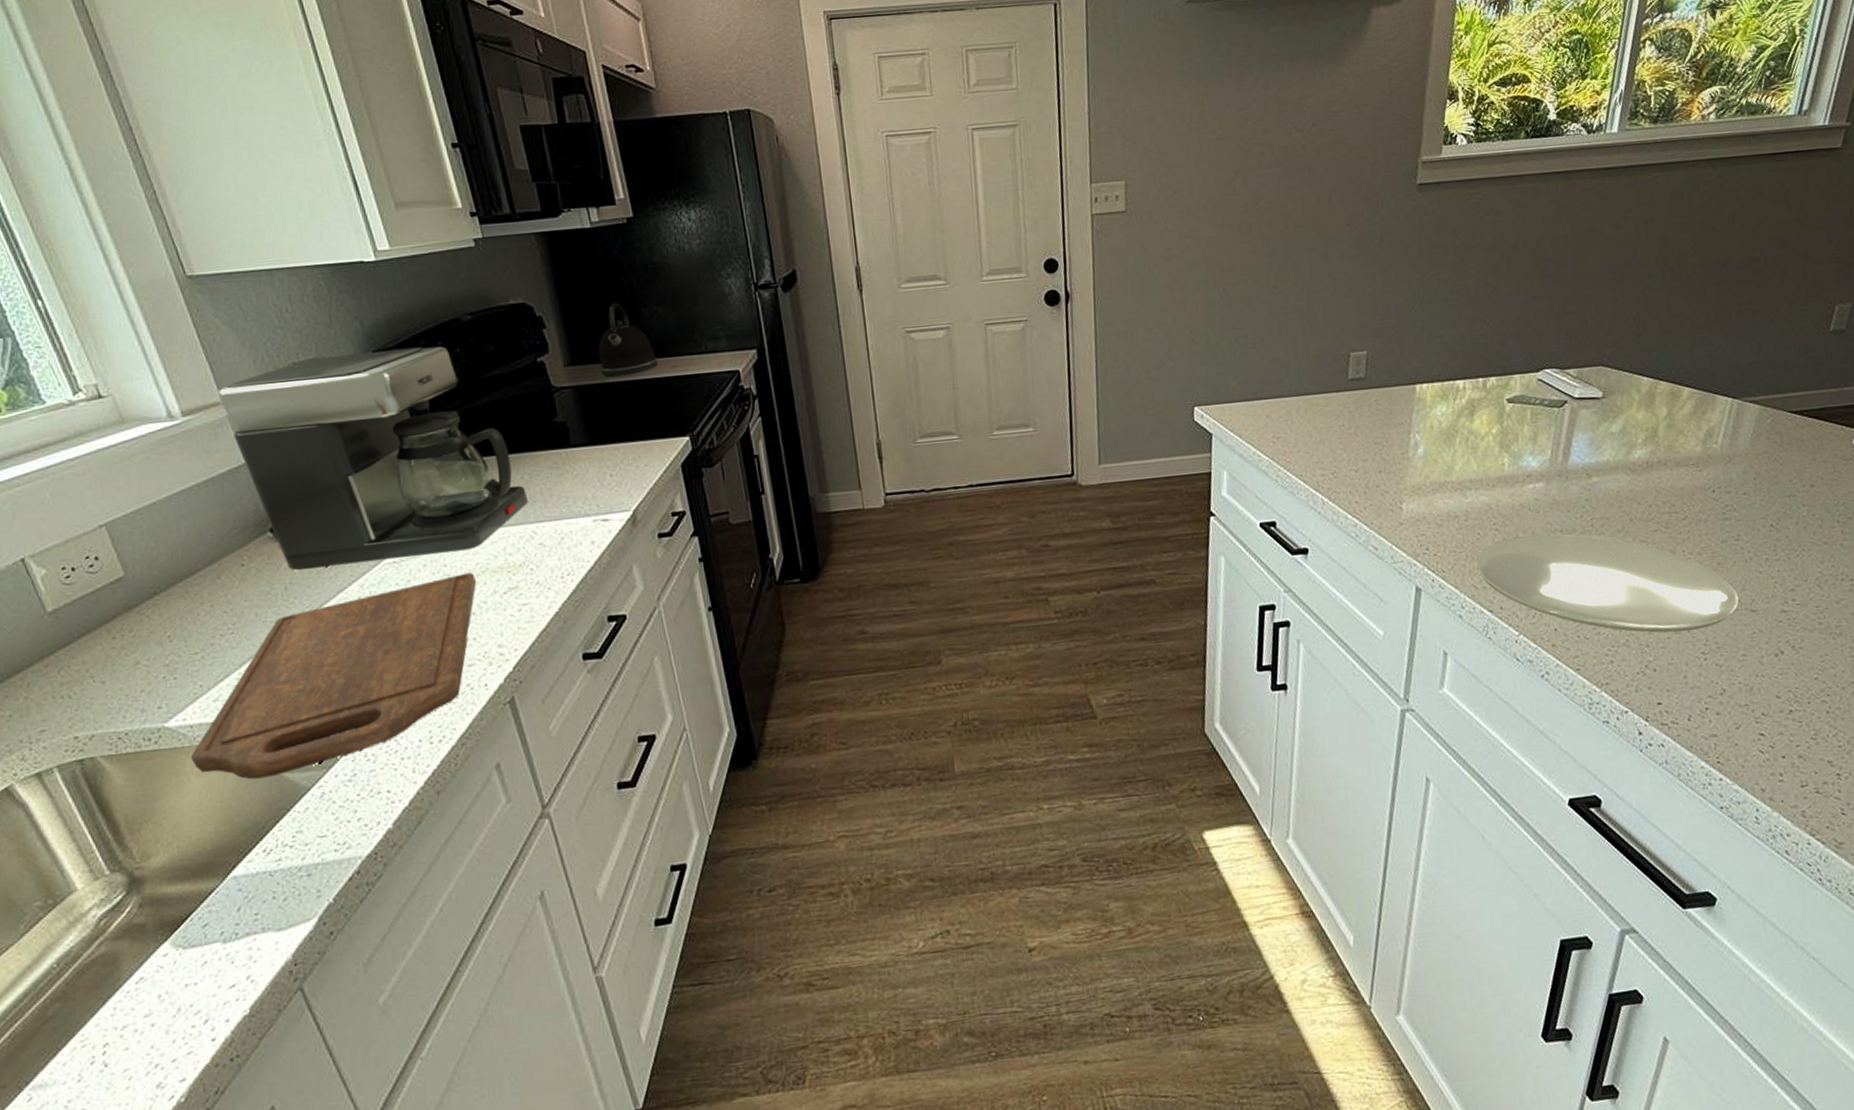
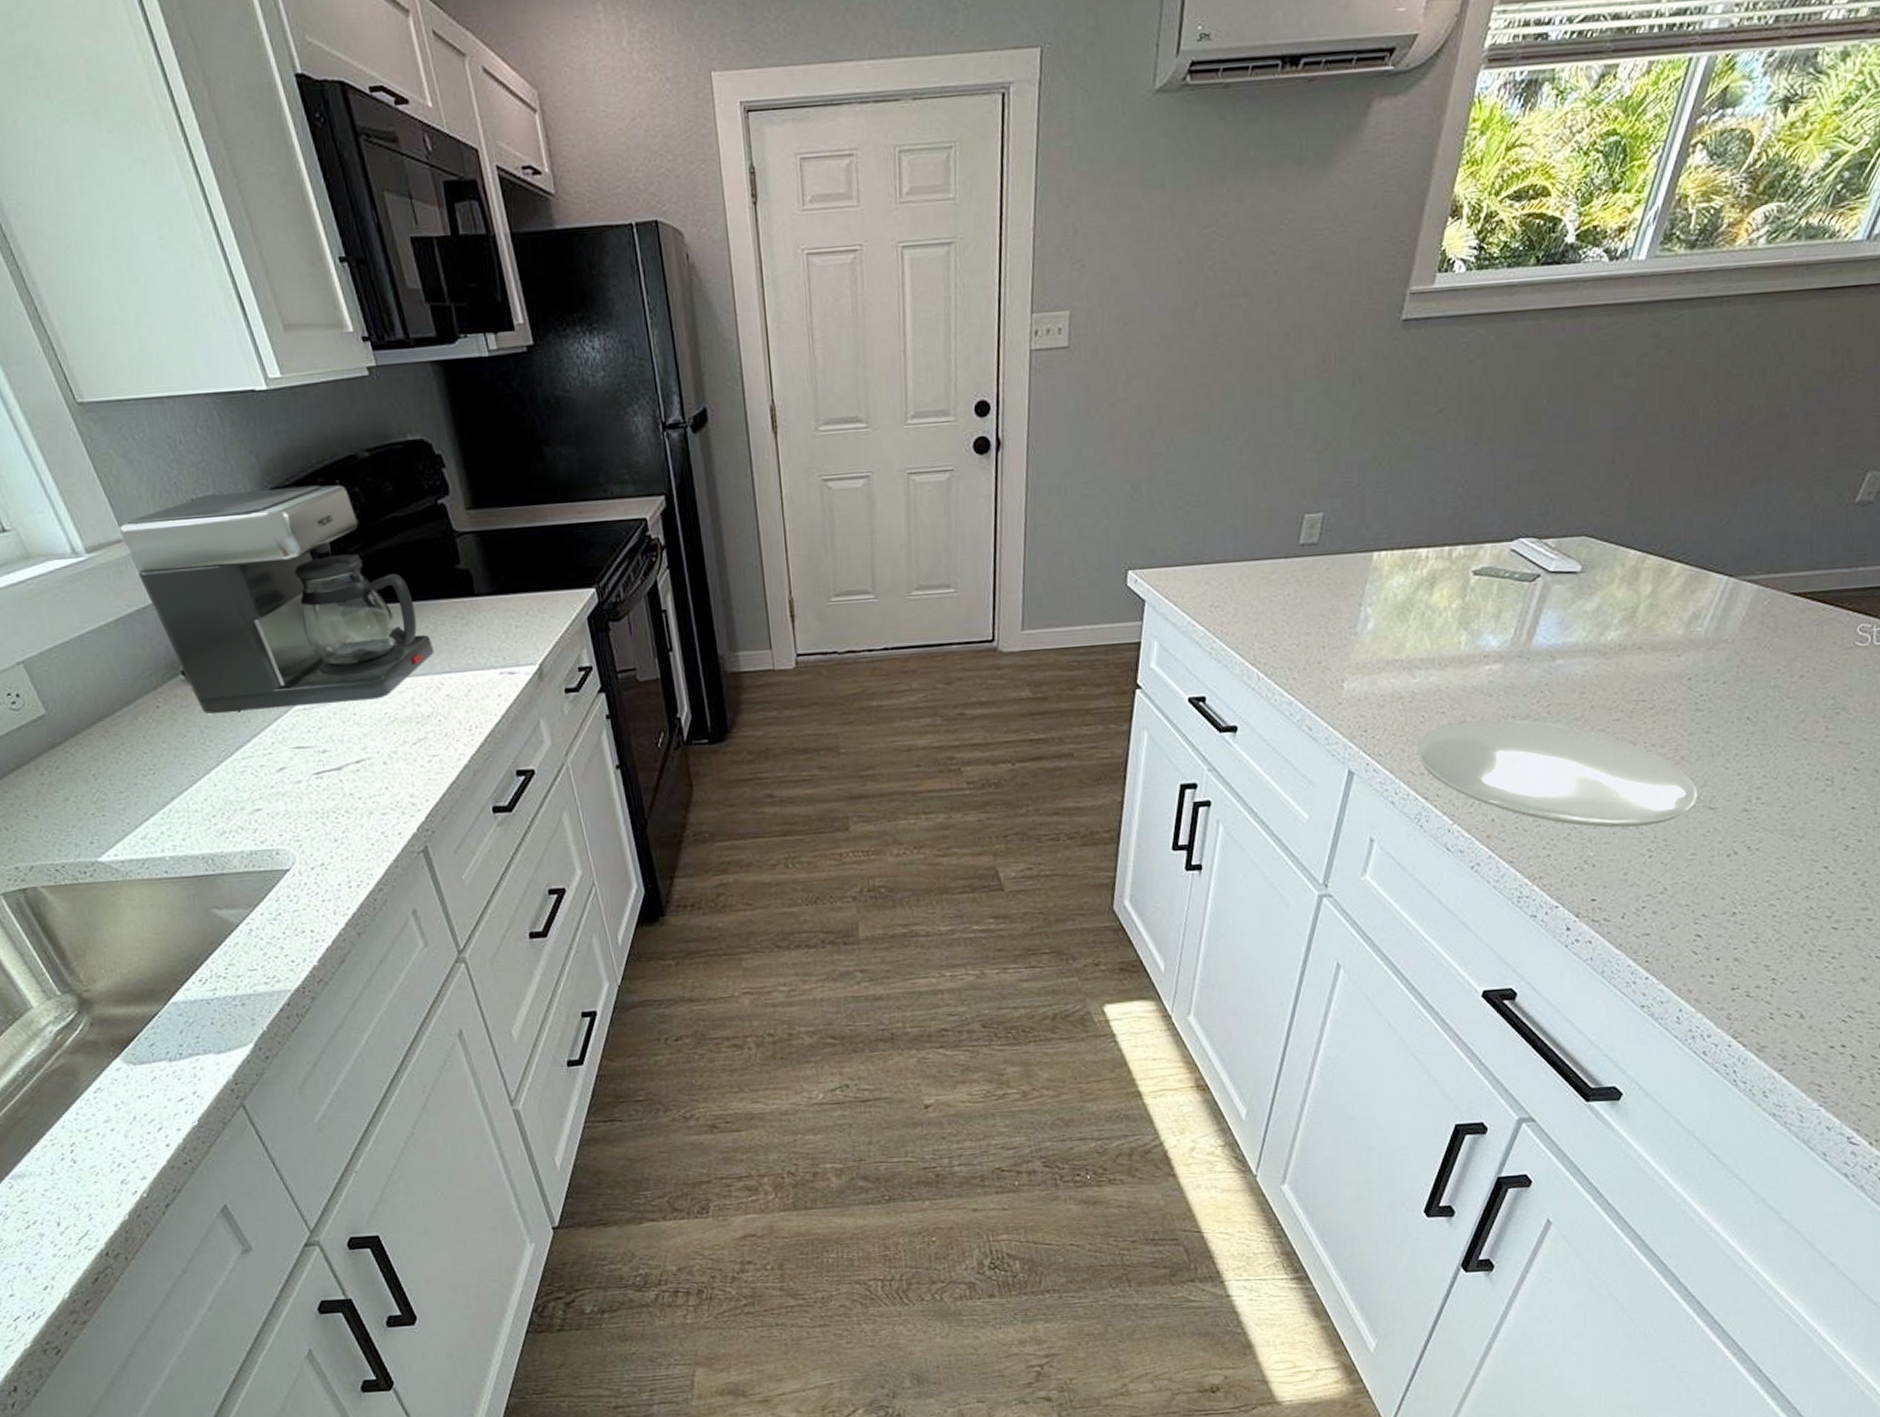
cutting board: present [190,572,477,780] -> none [124,722,387,914]
kettle: present [598,302,658,377] -> none [500,440,563,522]

